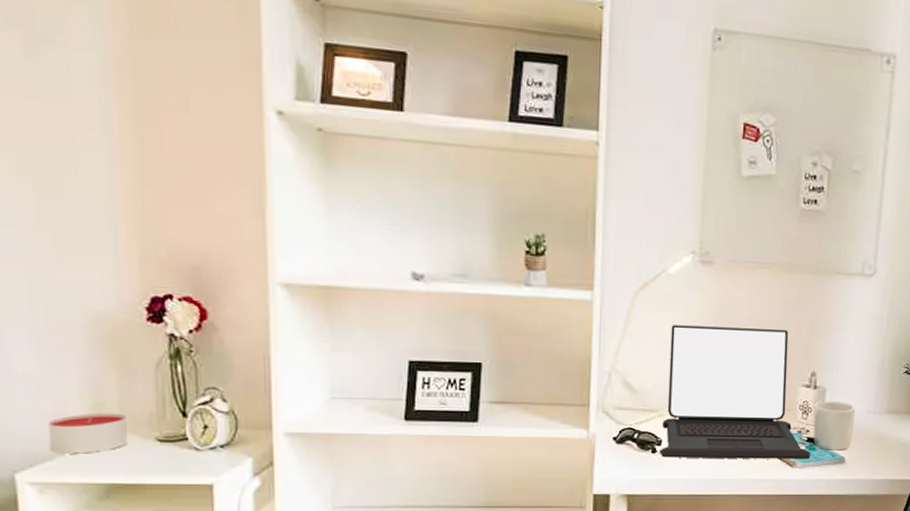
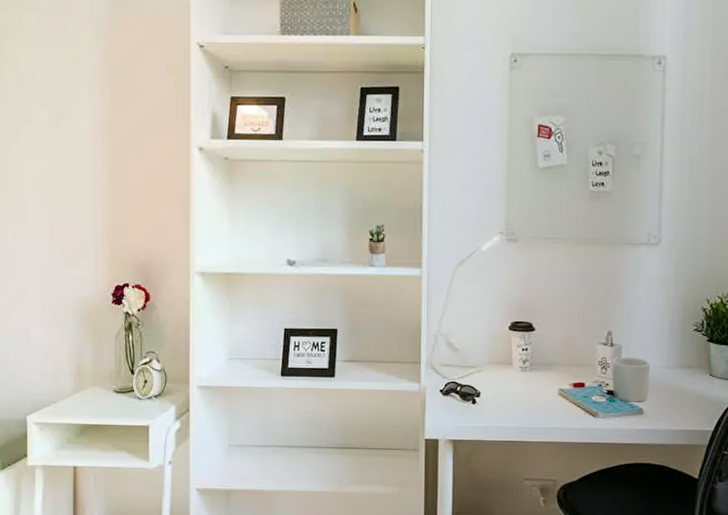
candle: present [47,413,128,454] -> none [48,371,96,402]
laptop: present [660,325,811,459] -> none [479,293,612,410]

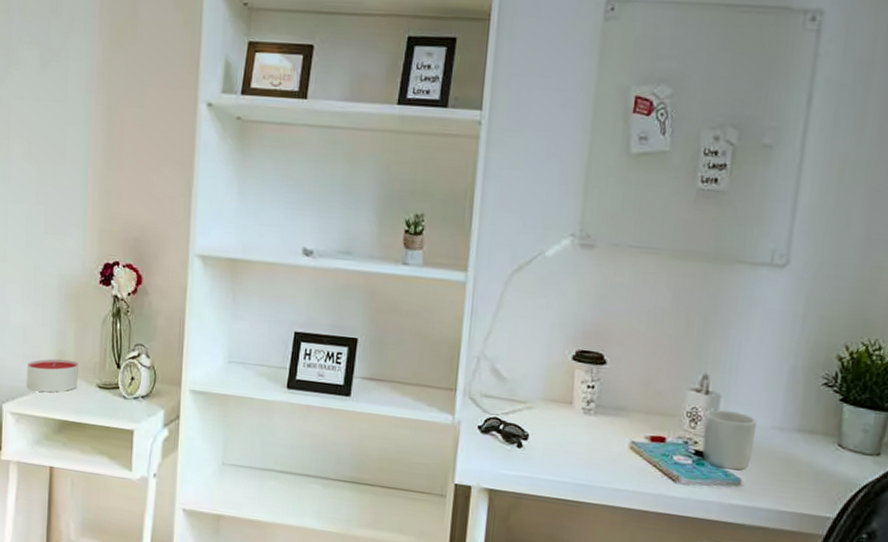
candle: none [48,371,96,402] -> present [26,359,78,393]

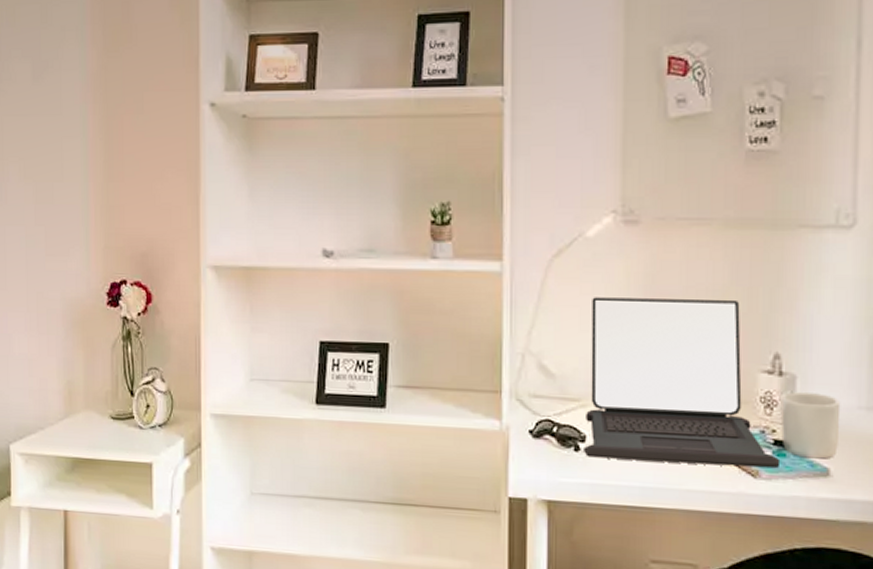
candle: present [26,359,78,393] -> none [34,390,89,429]
laptop: none [525,311,699,475] -> present [584,297,781,468]

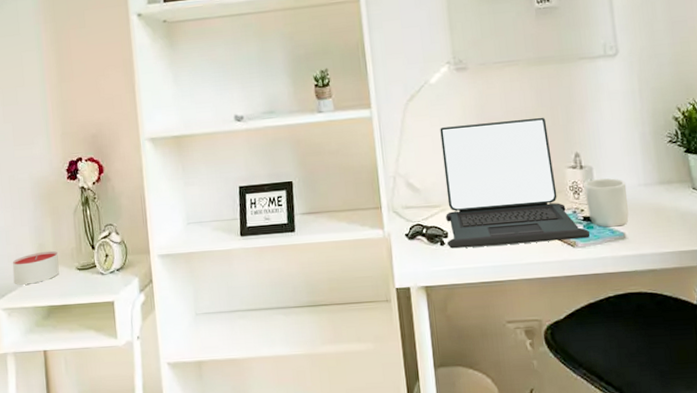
candle: none [34,390,89,429] -> present [12,250,59,285]

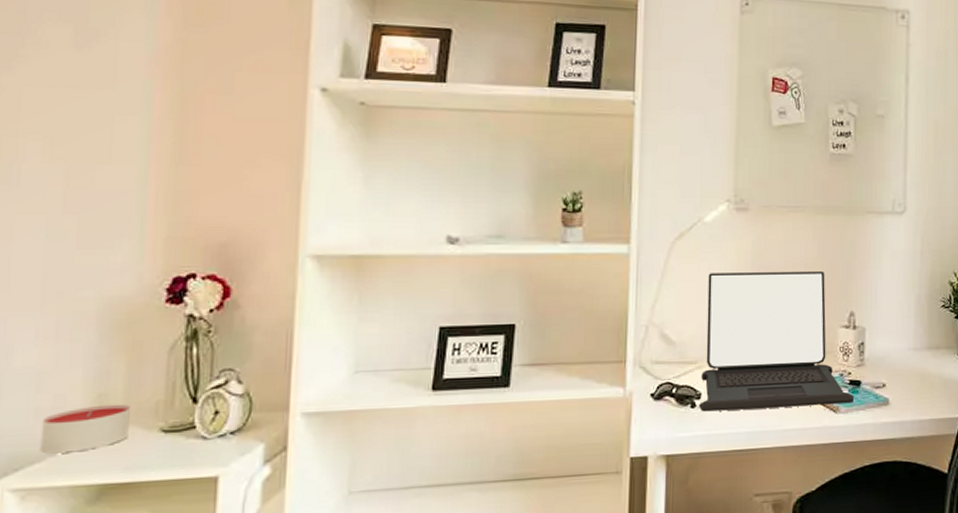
mug: present [584,178,629,227] -> none [854,340,896,392]

